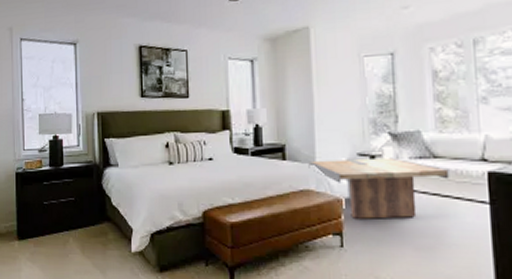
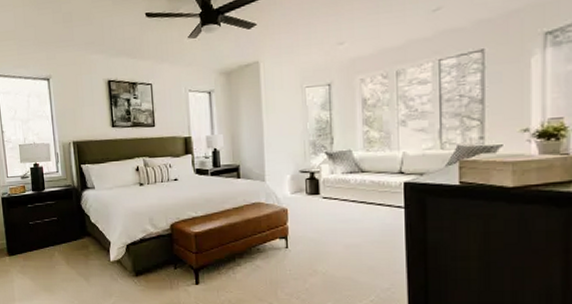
coffee table: present [308,157,450,219] -> none [259,173,374,225]

